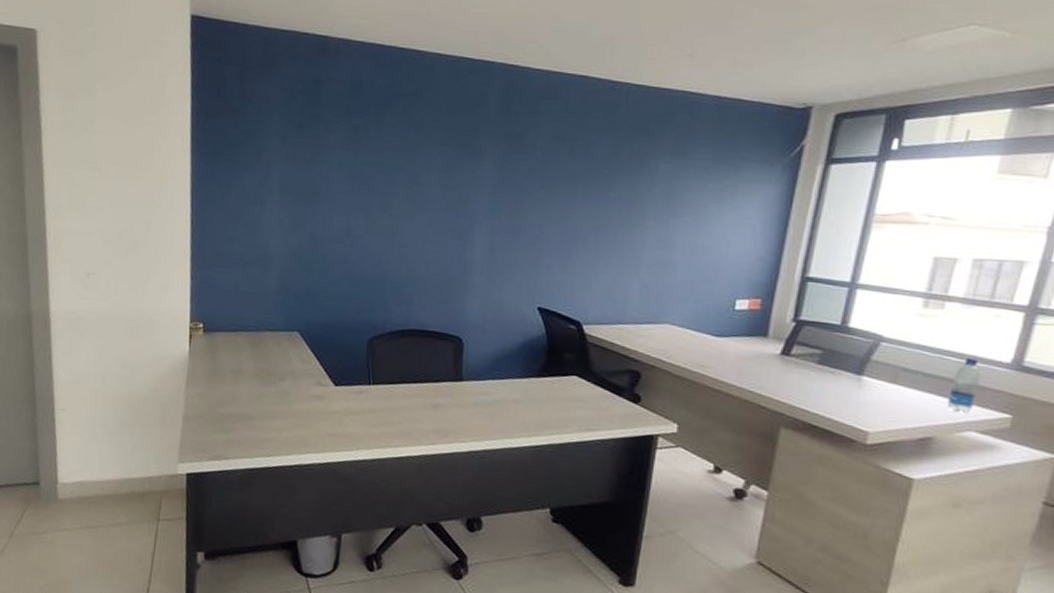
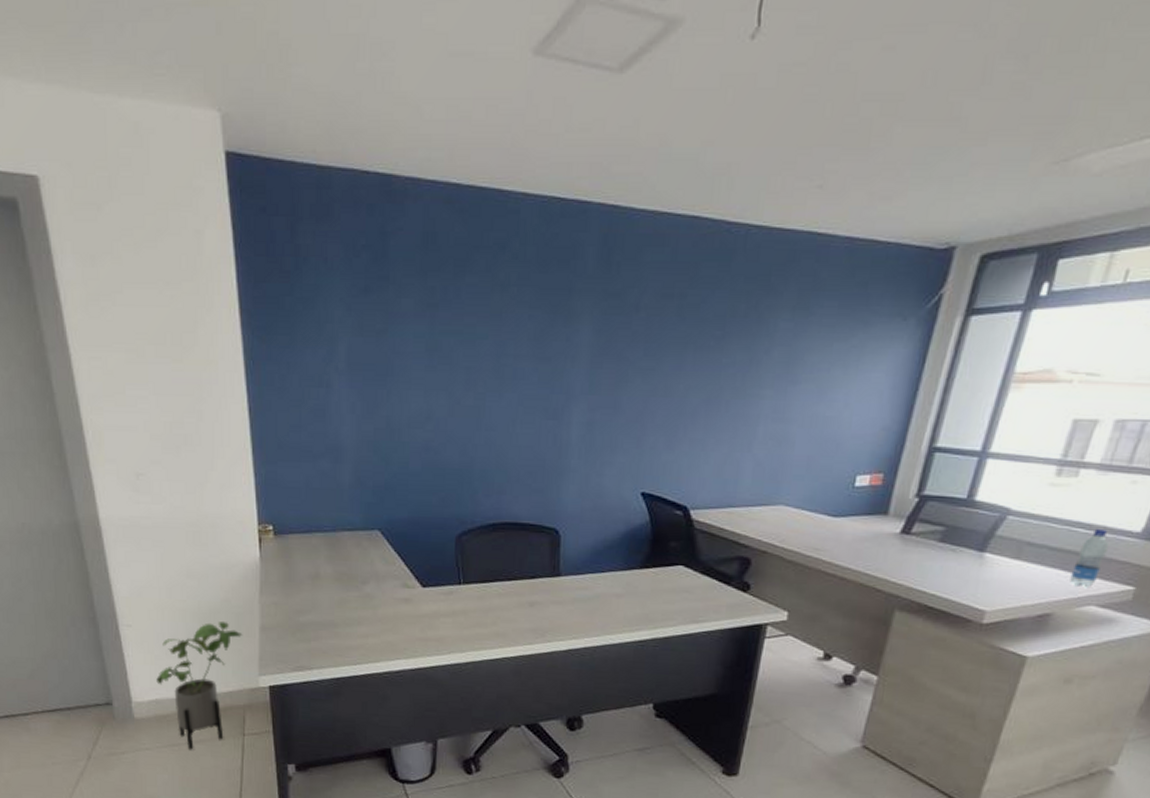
house plant: none [83,409,167,533] -> present [156,620,243,750]

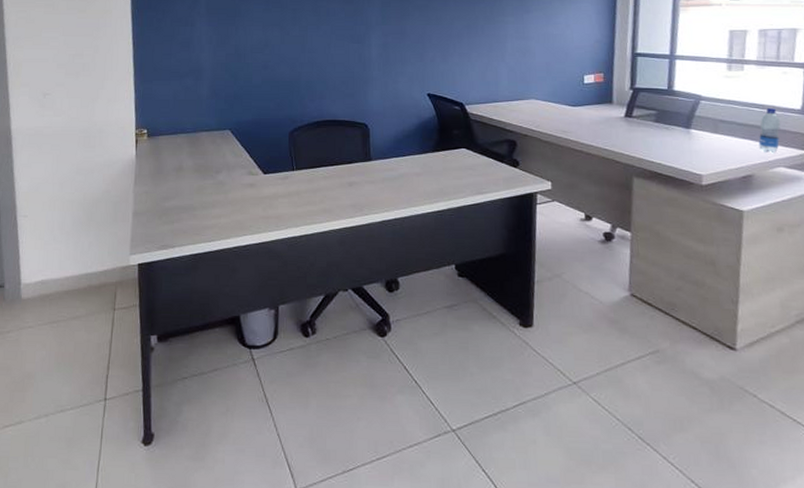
house plant: present [156,620,243,750] -> none [44,208,119,326]

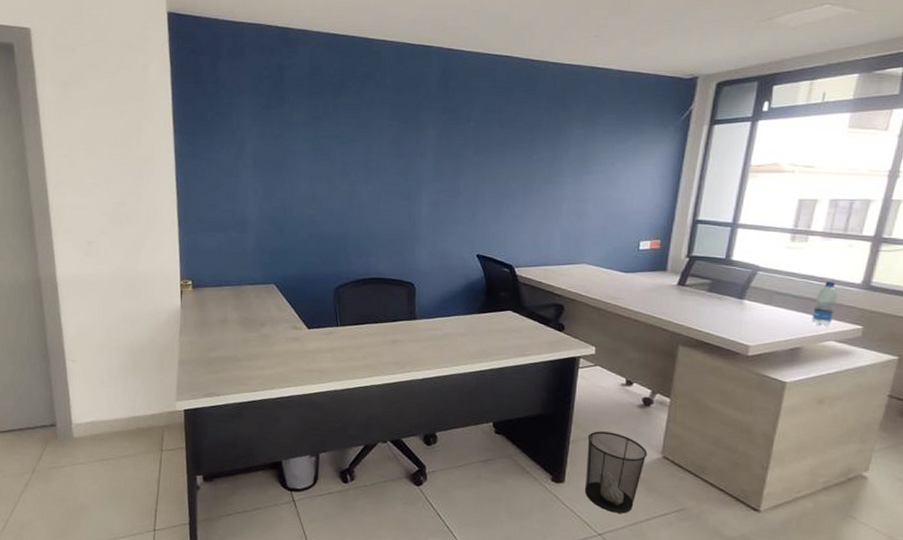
waste bin: none [552,270,615,358] -> present [584,431,648,514]

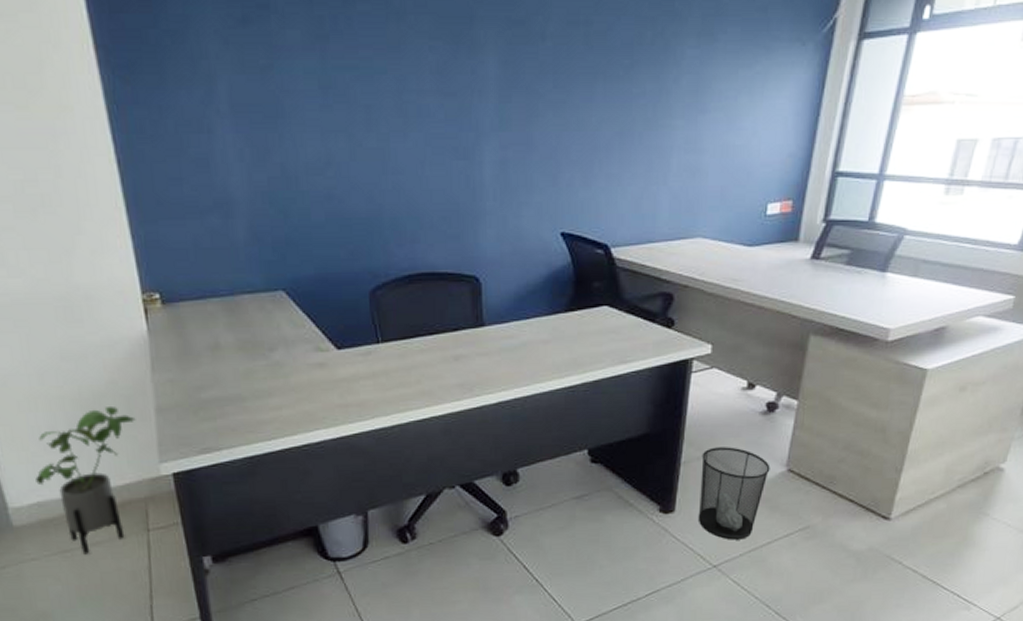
house plant: none [93,356,165,464] -> present [35,405,136,555]
bottle: present [812,281,837,328] -> none [960,244,991,300]

